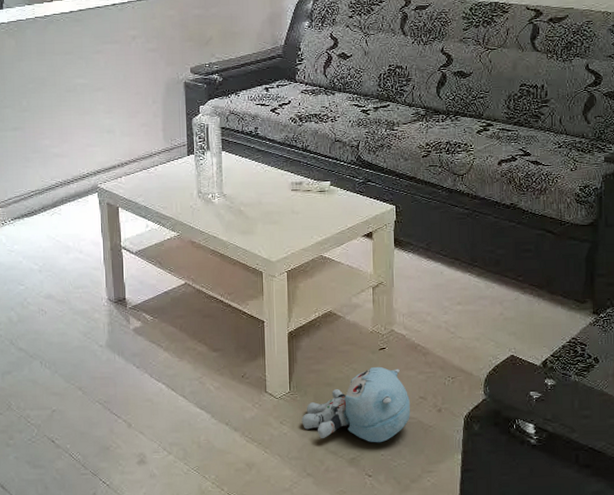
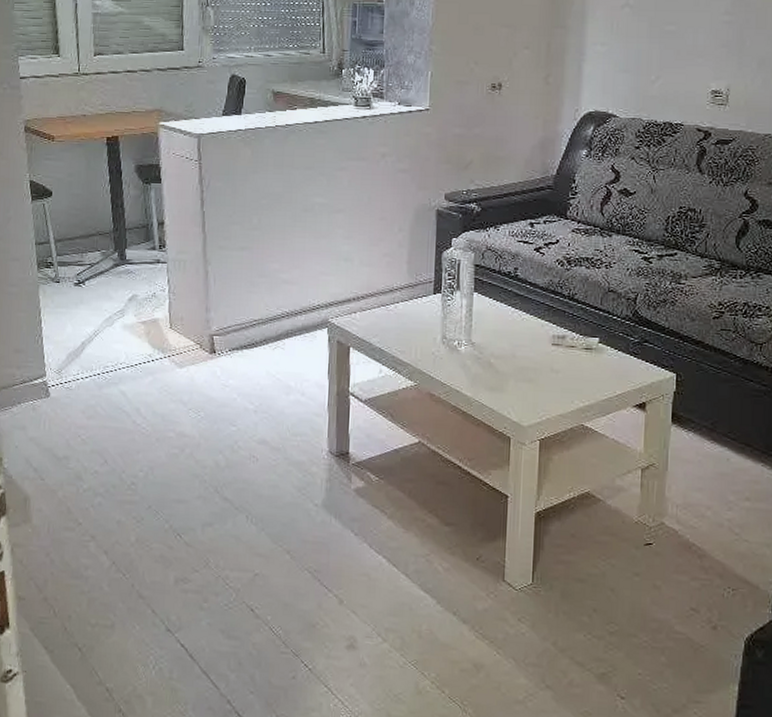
plush toy: present [301,366,411,443] -> none [544,565,679,659]

